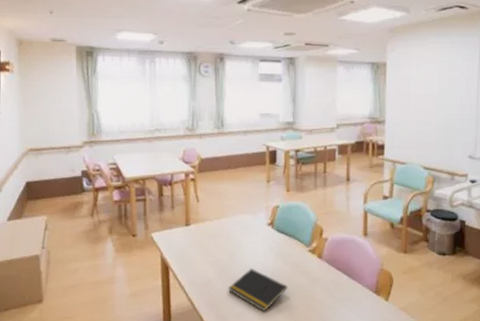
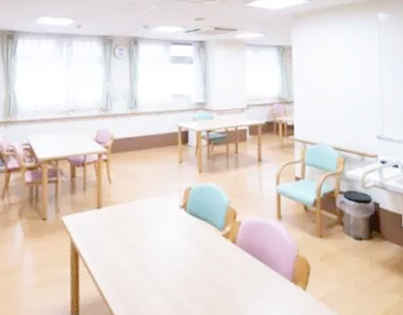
notepad: present [228,268,288,312] -> none [139,254,201,303]

